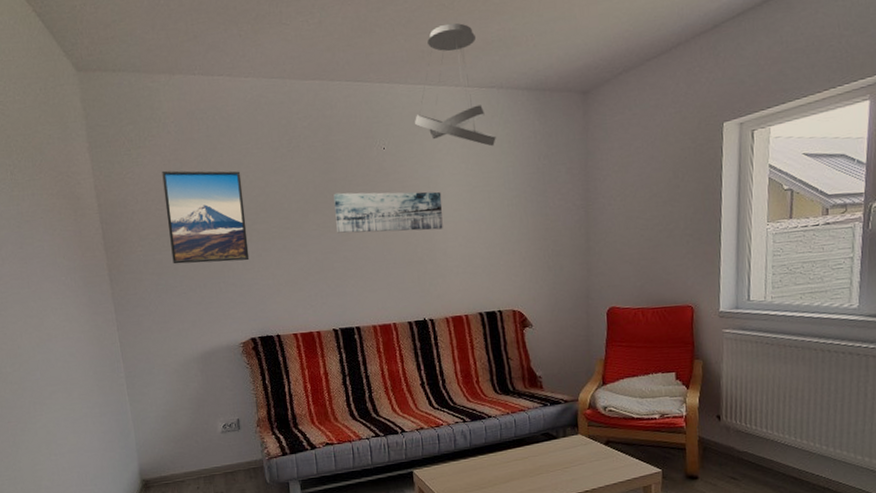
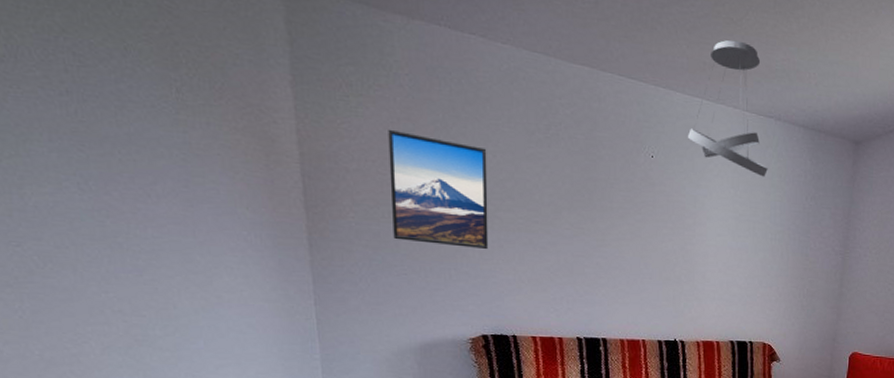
wall art: present [333,191,443,233] -> none [592,194,707,252]

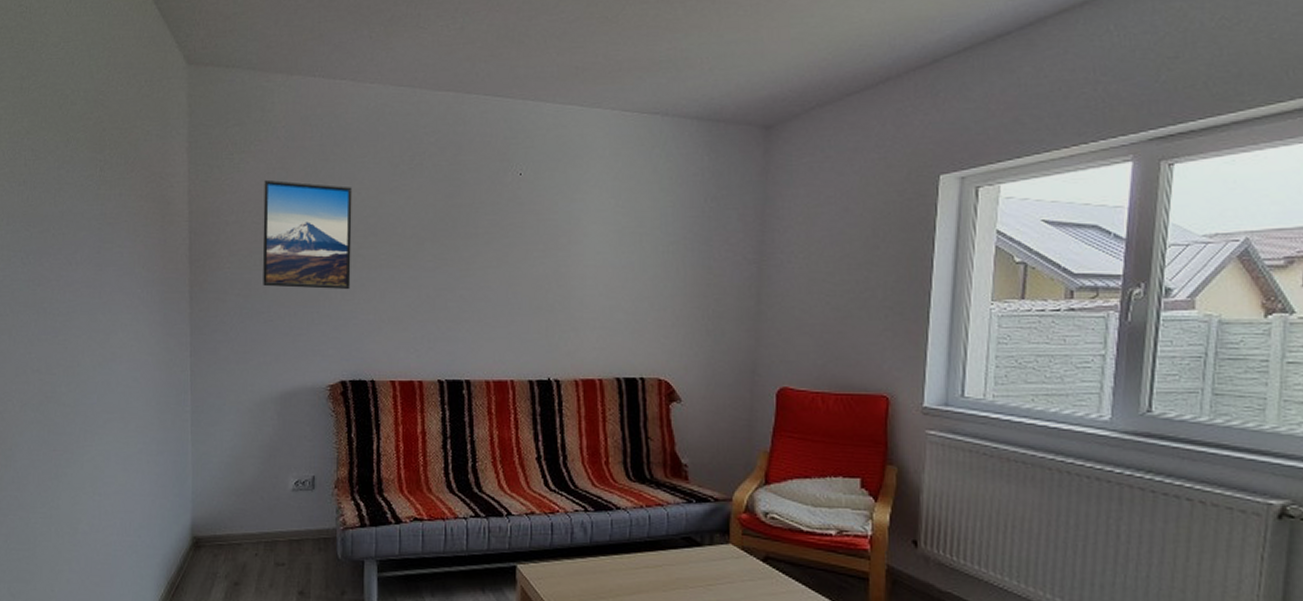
ceiling light fixture: present [687,39,768,177] -> none [559,38,655,182]

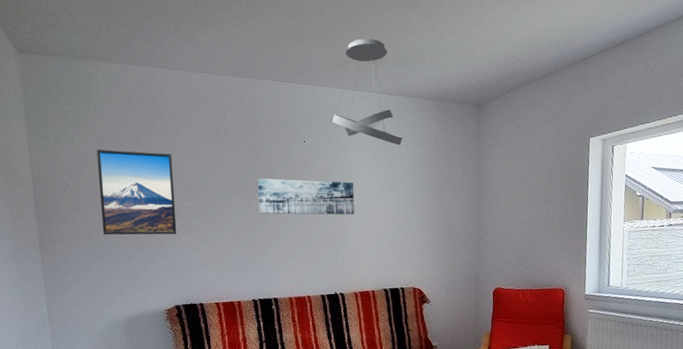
wall art: none [455,221,583,274] -> present [257,178,355,215]
ceiling light fixture: none [559,38,655,182] -> present [332,38,403,146]

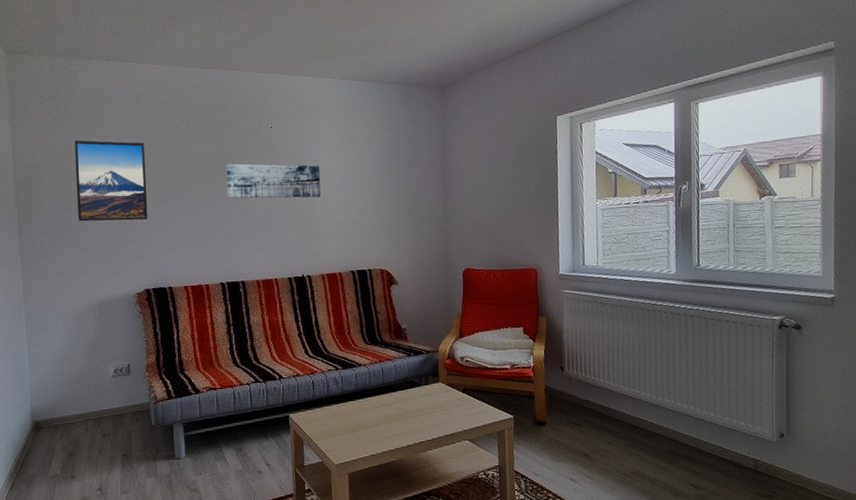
ceiling light fixture: present [332,38,403,146] -> none [298,28,368,129]

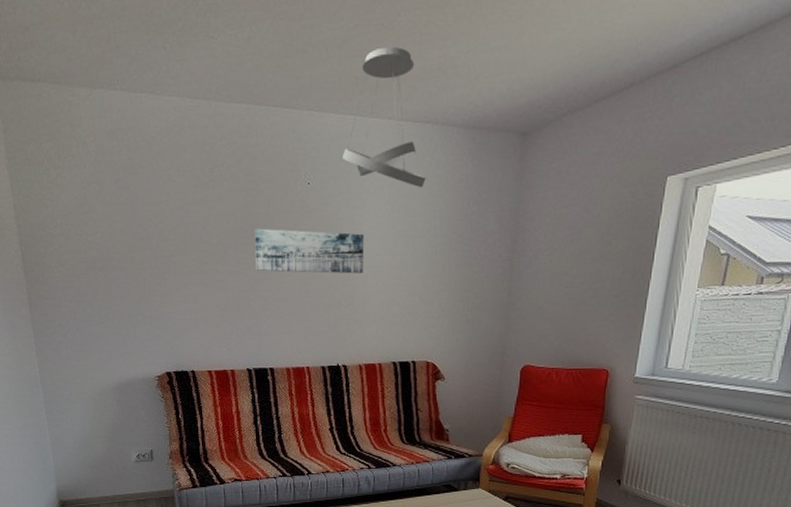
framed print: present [74,139,148,222] -> none [81,193,167,294]
ceiling light fixture: none [298,28,368,129] -> present [341,46,426,188]

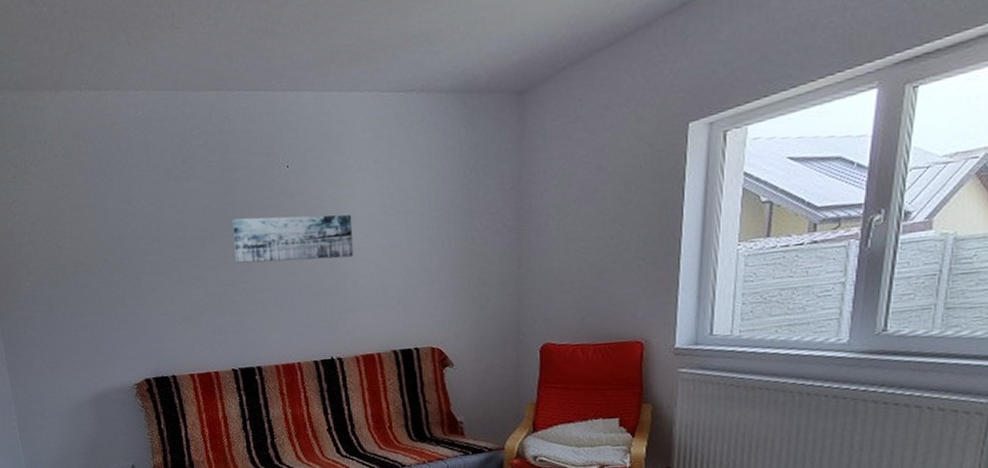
ceiling light fixture: present [341,46,426,188] -> none [321,16,415,161]

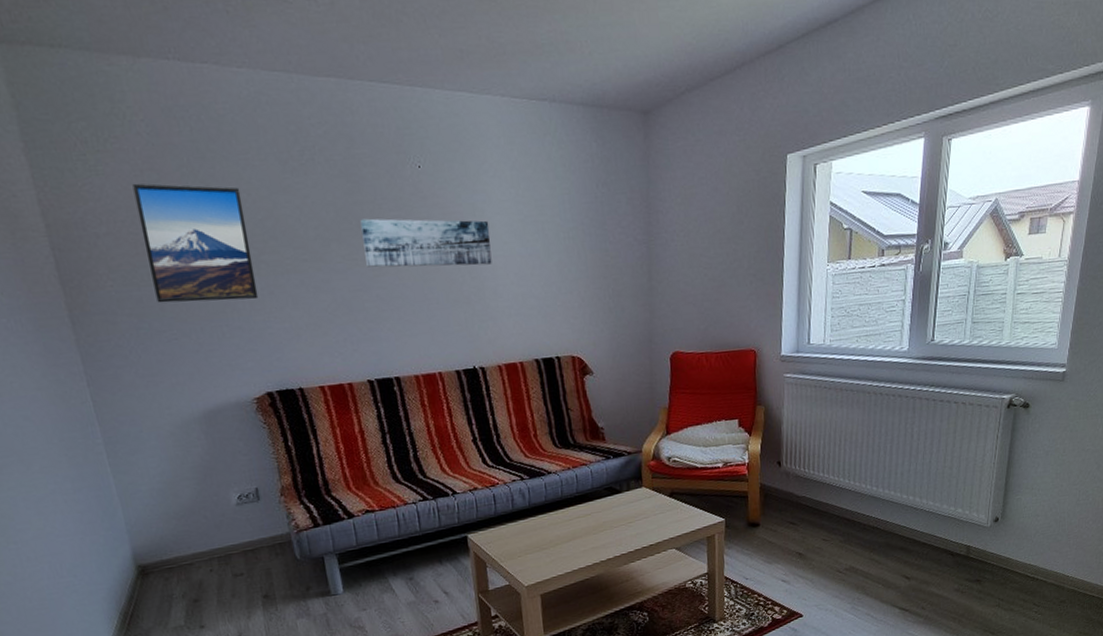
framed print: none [49,196,143,300] -> present [132,183,259,303]

